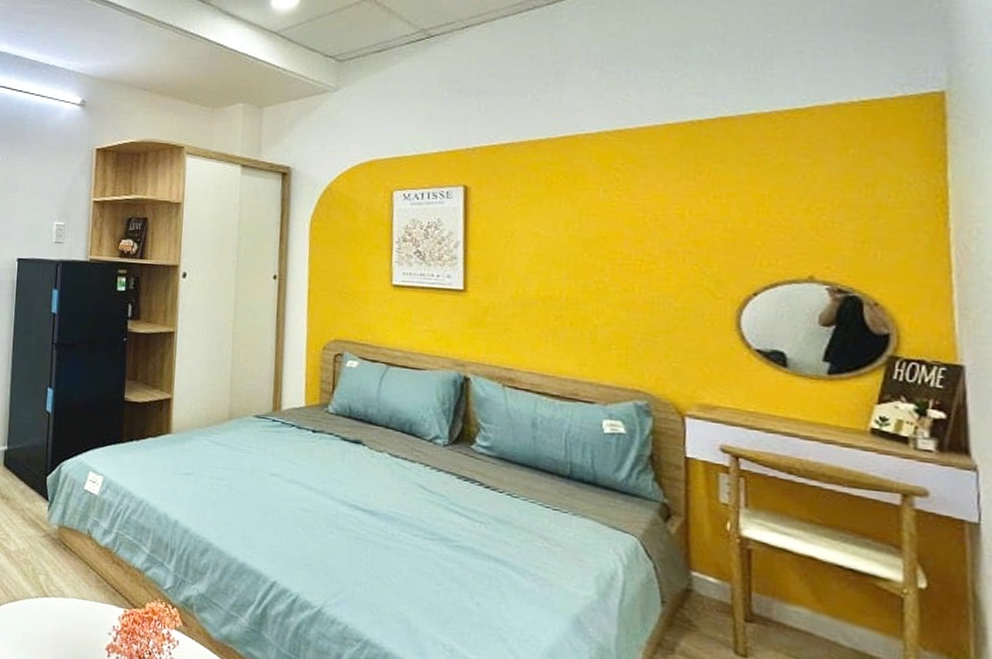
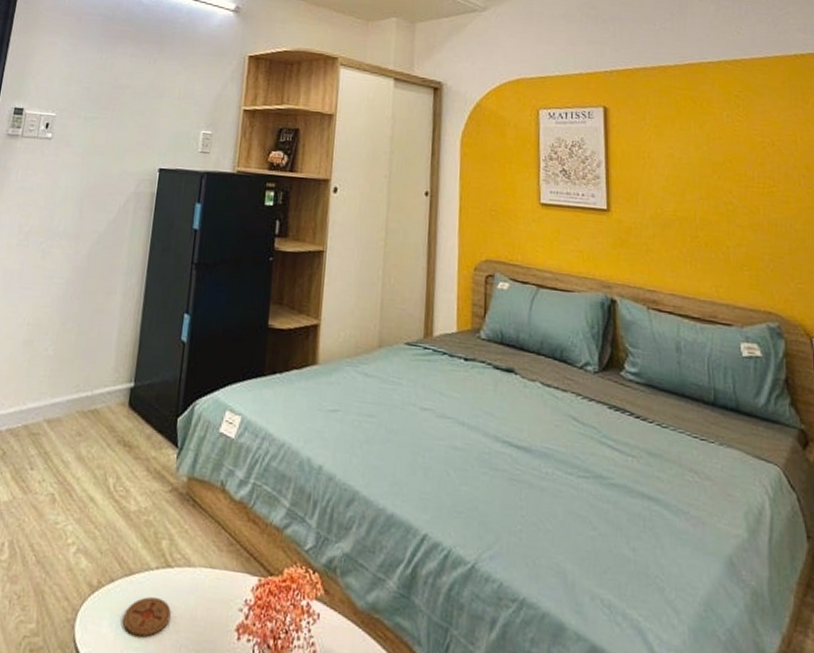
coaster: none [10,619,50,650] -> present [122,597,171,637]

